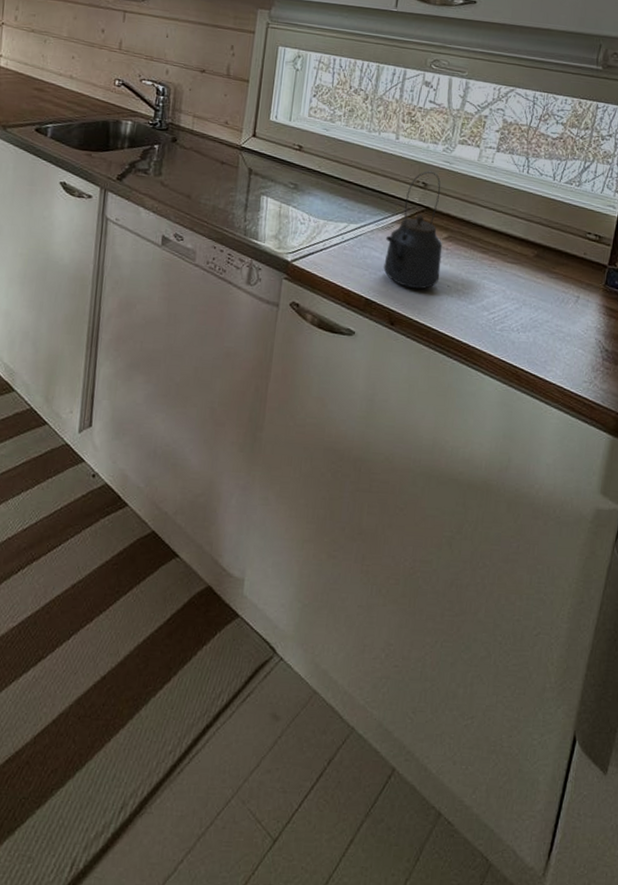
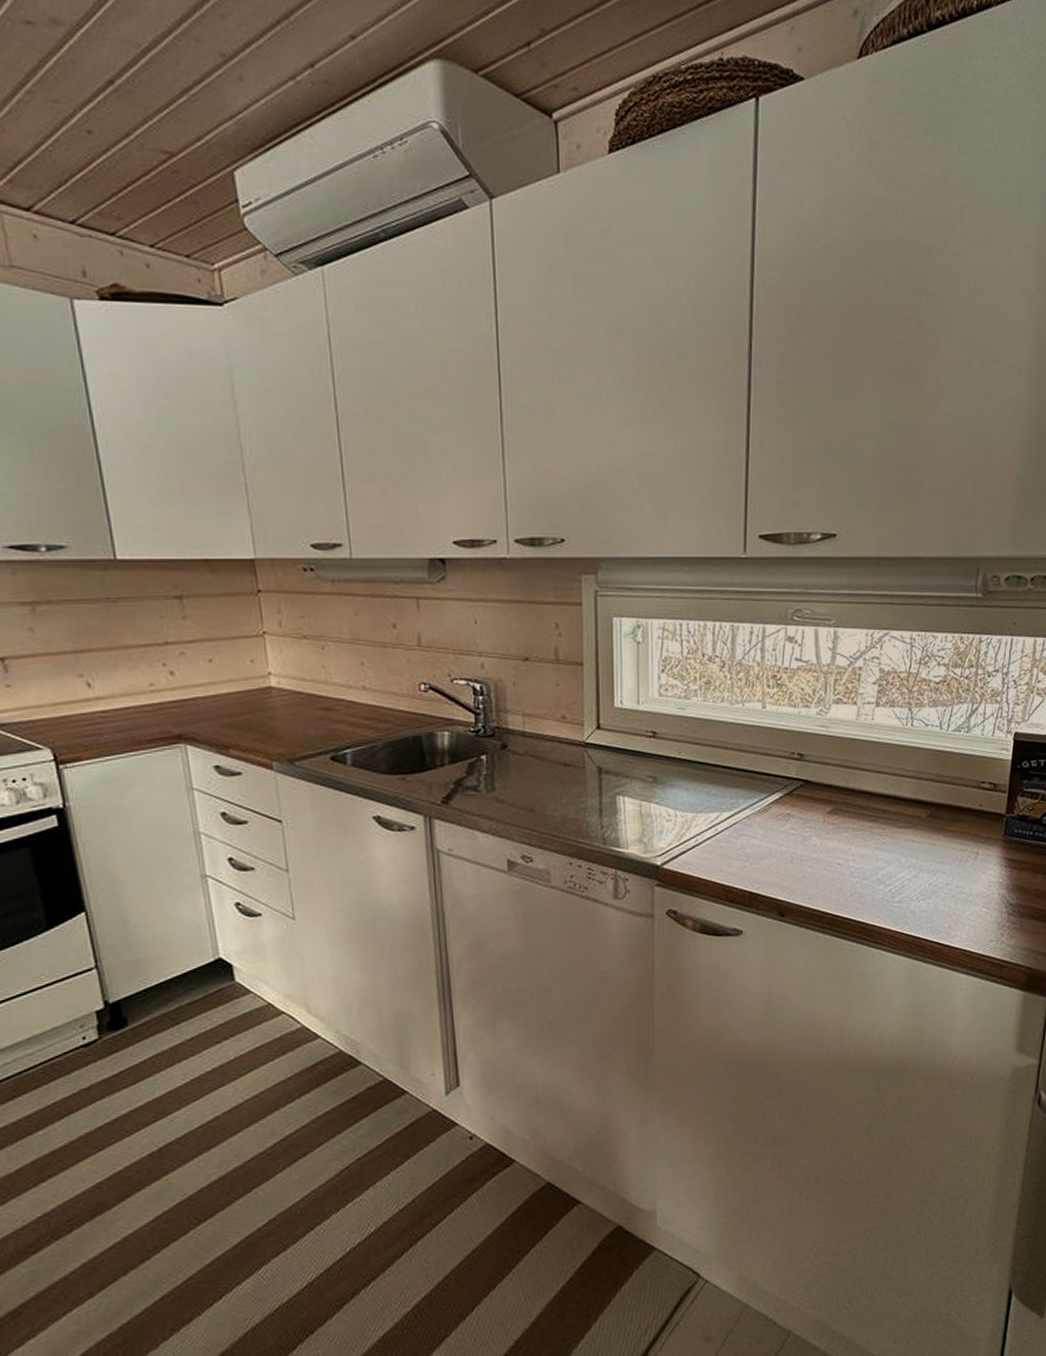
kettle: present [383,171,443,290] -> none [764,739,828,873]

